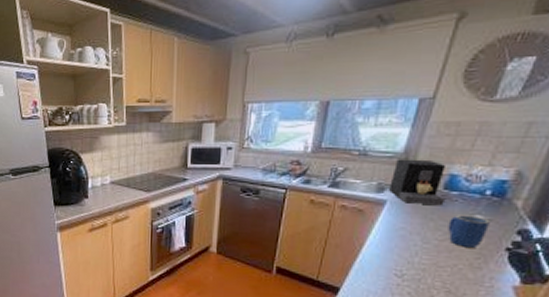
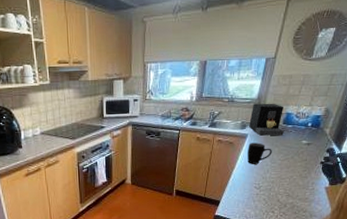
mug: none [384,212,425,243] -> present [247,142,272,164]
mug: present [448,215,490,248] -> none [286,141,311,164]

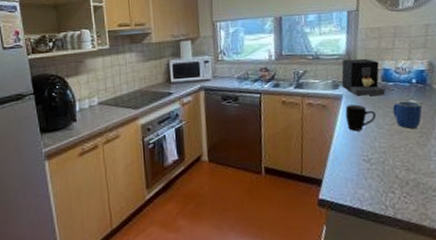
mug: none [286,141,311,164] -> present [392,100,422,128]

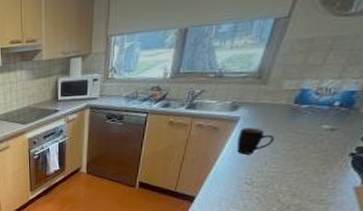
coffee maker: present [341,58,385,96] -> none [242,76,298,119]
mug: present [392,100,422,128] -> none [296,125,336,155]

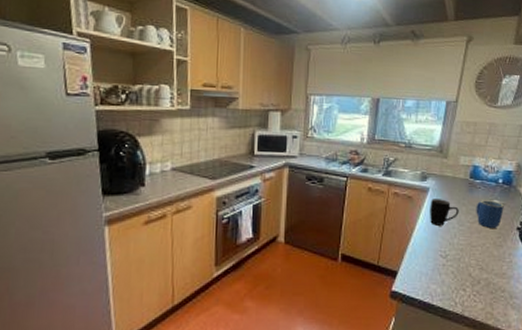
mug: none [296,125,336,155] -> present [476,200,504,228]

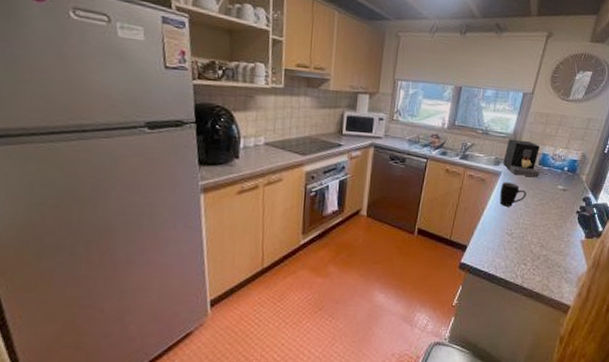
coffee maker: none [430,151,471,193] -> present [503,139,541,178]
mug: present [476,200,504,228] -> none [541,185,567,211]

